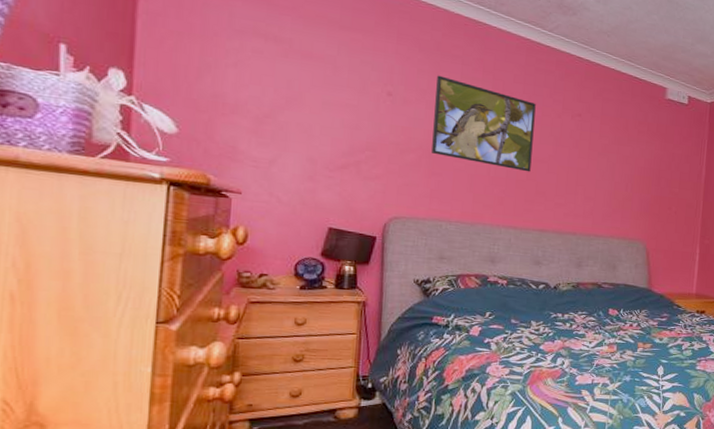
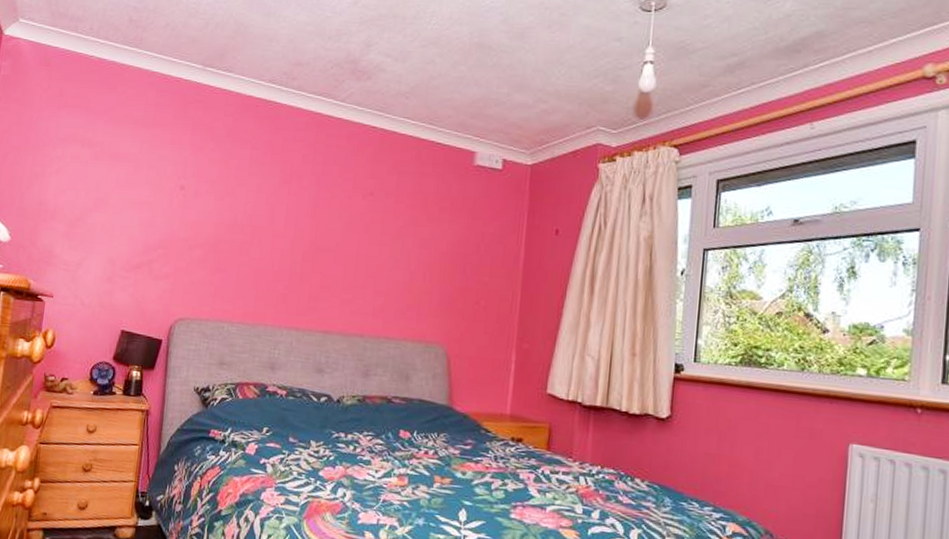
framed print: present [431,75,536,172] -> none [218,163,325,264]

